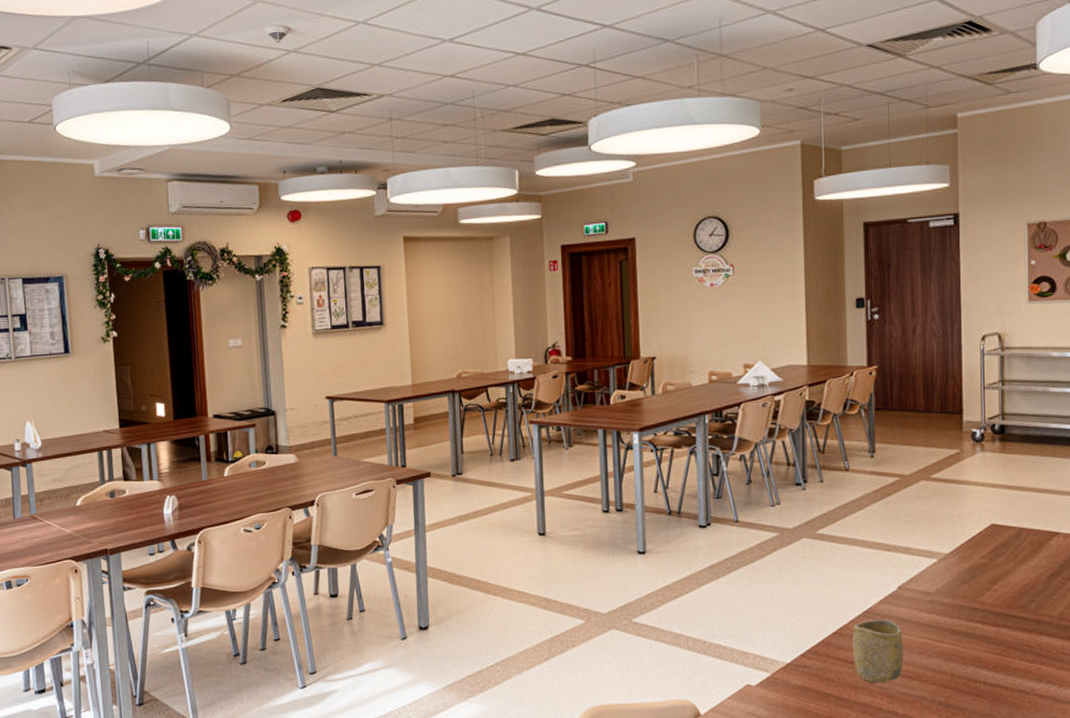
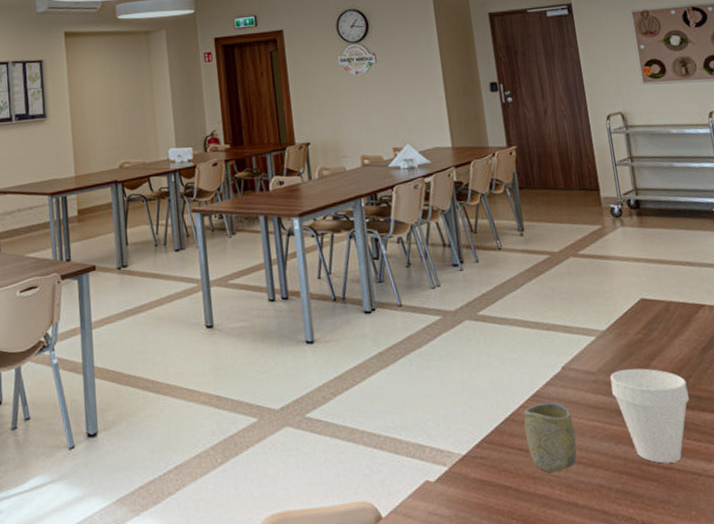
cup: none [947,591,1028,681] -> present [610,368,689,464]

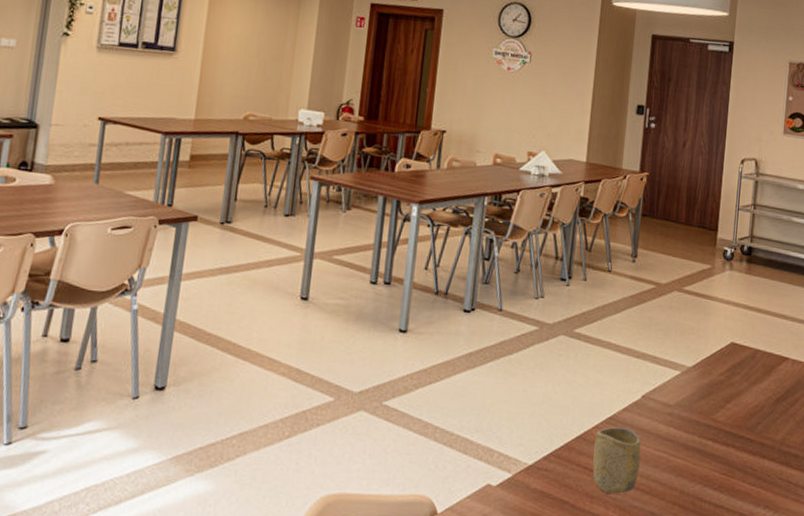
cup: present [610,368,689,464] -> none [684,407,755,502]

